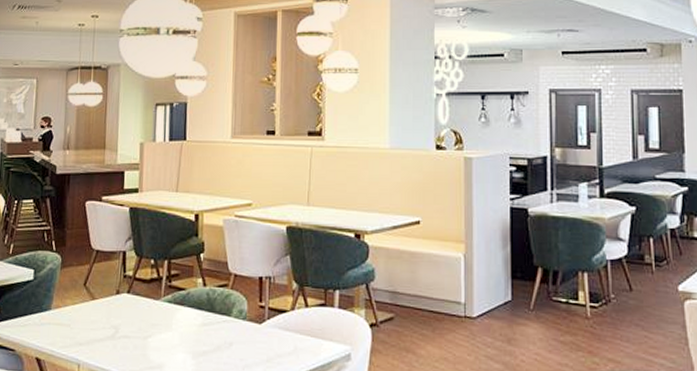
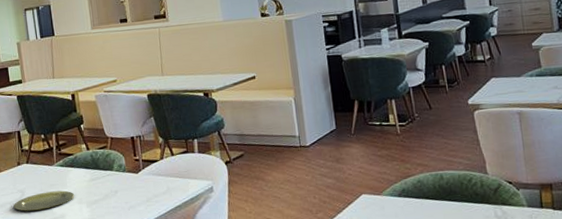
plate: none [102,332,180,355] -> present [13,190,75,211]

